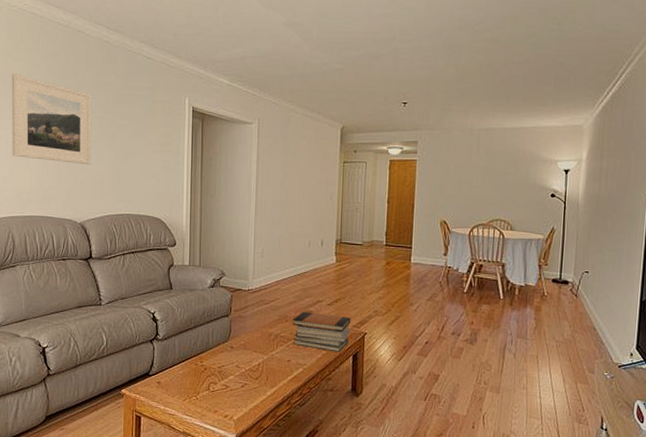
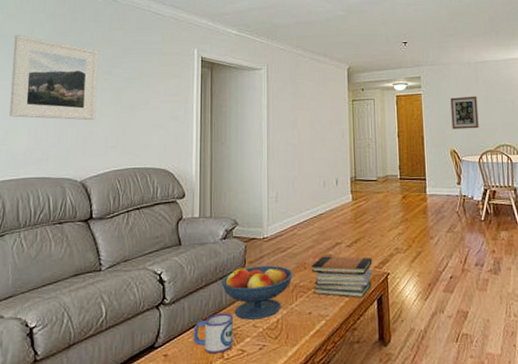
mug: none [183,352,219,386] -> present [193,313,234,354]
fruit bowl: none [208,314,275,361] -> present [221,265,293,320]
wall art: none [445,165,476,201] -> present [450,96,479,130]

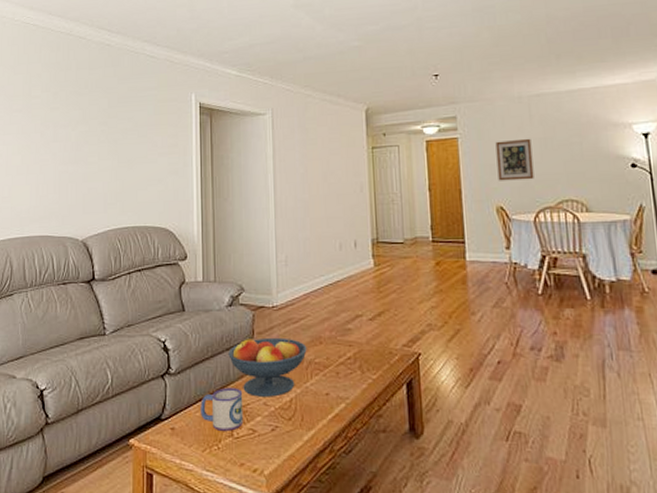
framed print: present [9,34,99,121] -> none [11,86,94,176]
book stack: present [311,256,372,298] -> none [327,330,400,380]

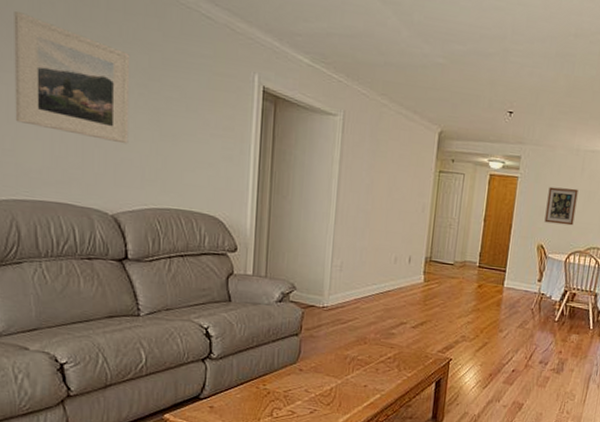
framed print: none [11,86,94,176] -> present [14,10,131,144]
mug: present [200,387,244,431] -> none [241,374,285,412]
fruit bowl: present [228,337,307,397] -> none [274,333,352,386]

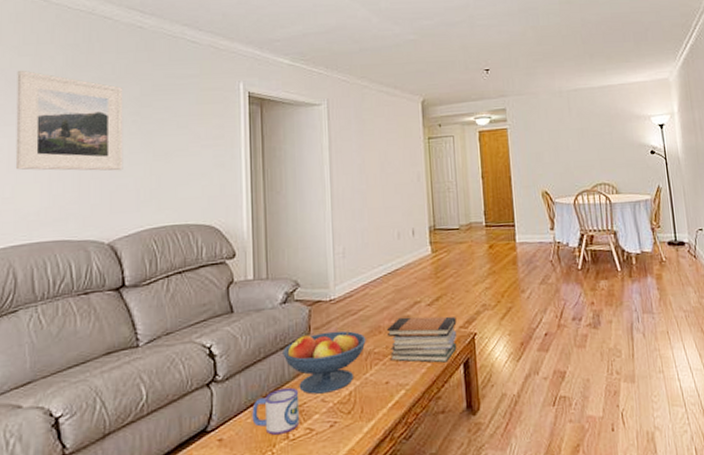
mug: none [241,374,285,412] -> present [252,387,300,435]
fruit bowl: none [274,333,352,386] -> present [283,330,366,395]
book stack: none [370,333,436,379] -> present [386,316,457,363]
wall art: present [544,186,579,226] -> none [540,129,574,168]

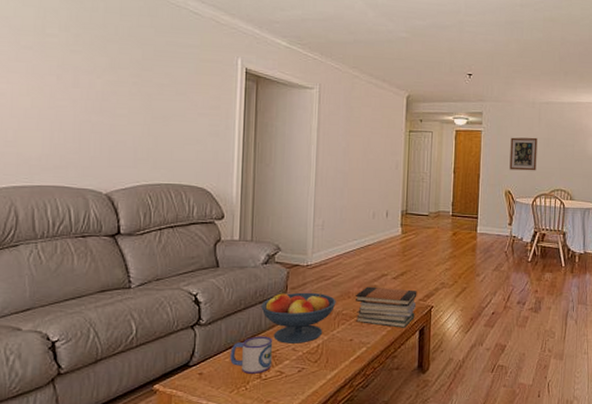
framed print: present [15,70,123,171] -> none [18,19,126,128]
wall art: none [540,129,574,168] -> present [509,137,538,171]

